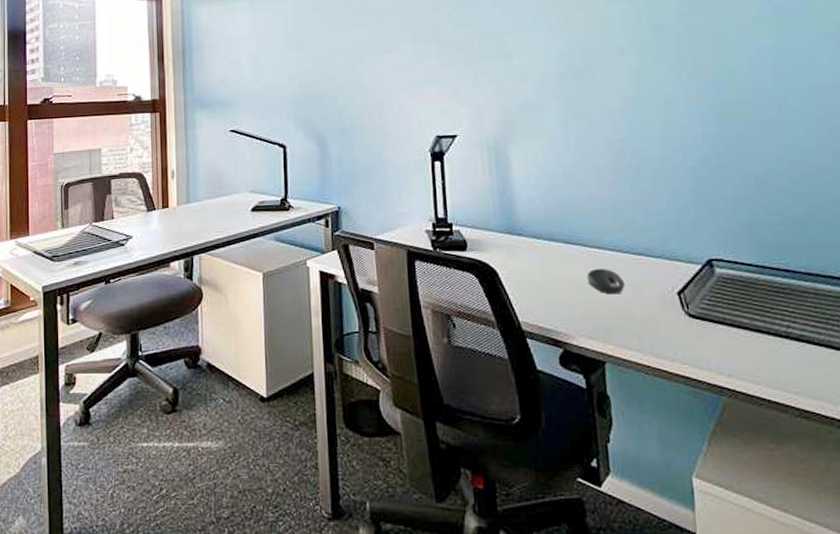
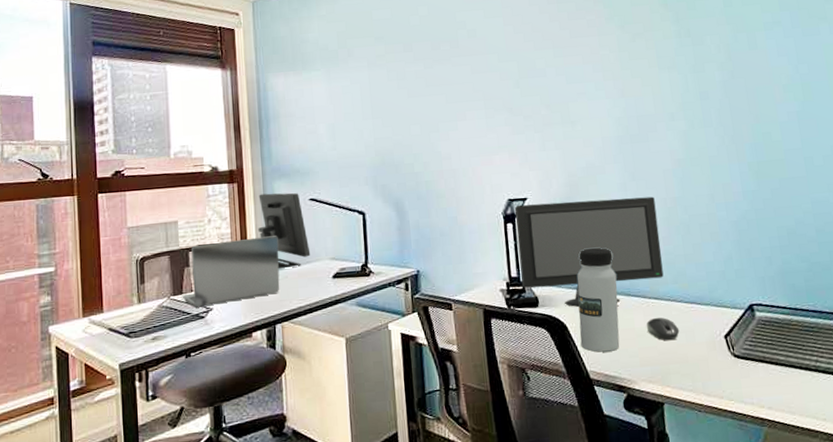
laptop: none [103,166,199,235] -> present [182,236,280,308]
monitor: none [179,123,230,200] -> present [258,192,311,269]
computer monitor: none [443,137,608,253] -> present [514,196,664,307]
water bottle: none [510,190,557,303] -> present [577,247,620,353]

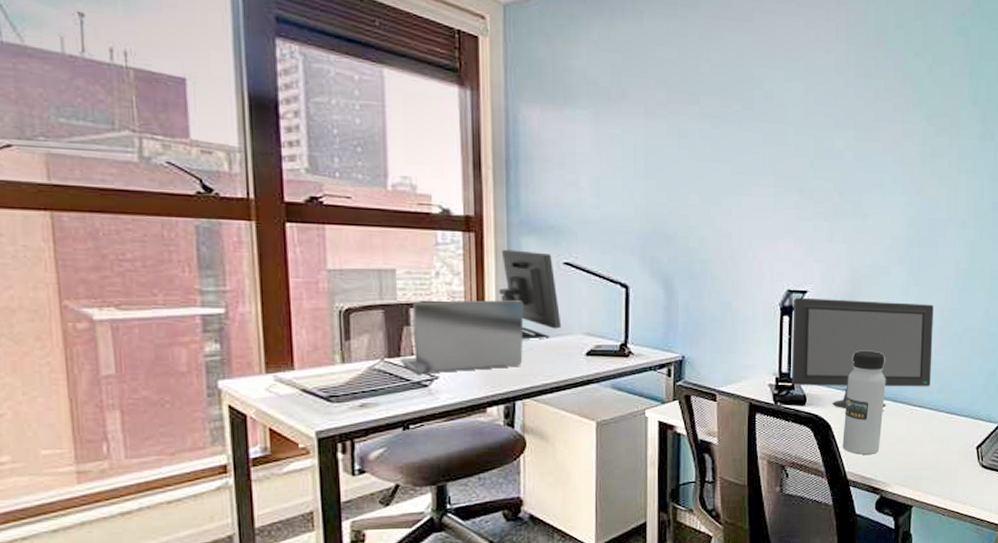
computer mouse: present [646,317,680,341] -> none [907,424,937,448]

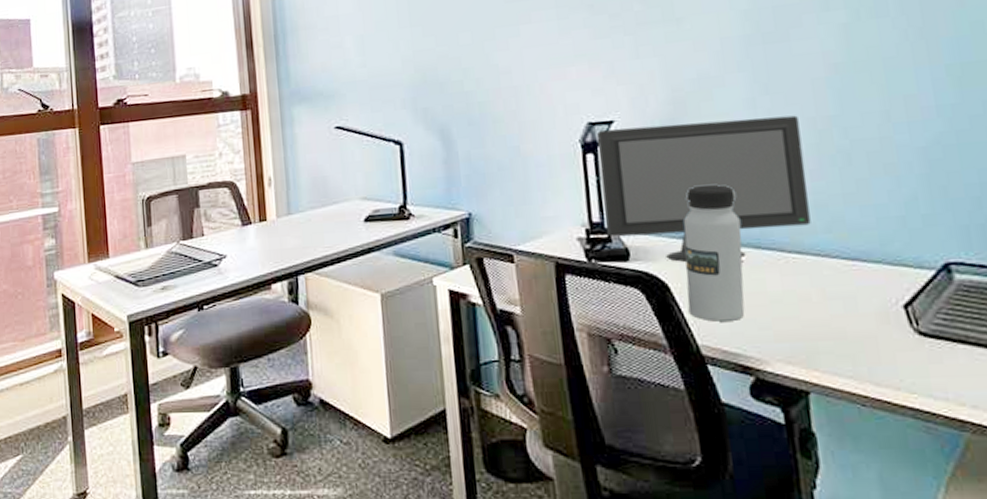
laptop: present [399,300,524,374] -> none [192,171,303,254]
monitor: present [499,249,562,340] -> none [275,120,338,211]

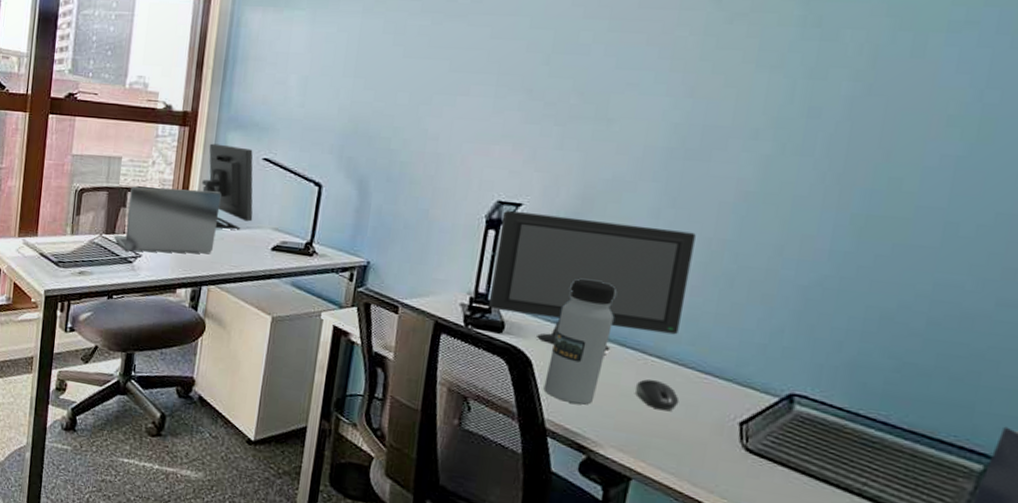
laptop: none [192,171,303,254] -> present [113,186,222,254]
monitor: none [275,120,338,211] -> present [202,143,253,230]
computer mouse: none [783,277,835,310] -> present [635,379,680,411]

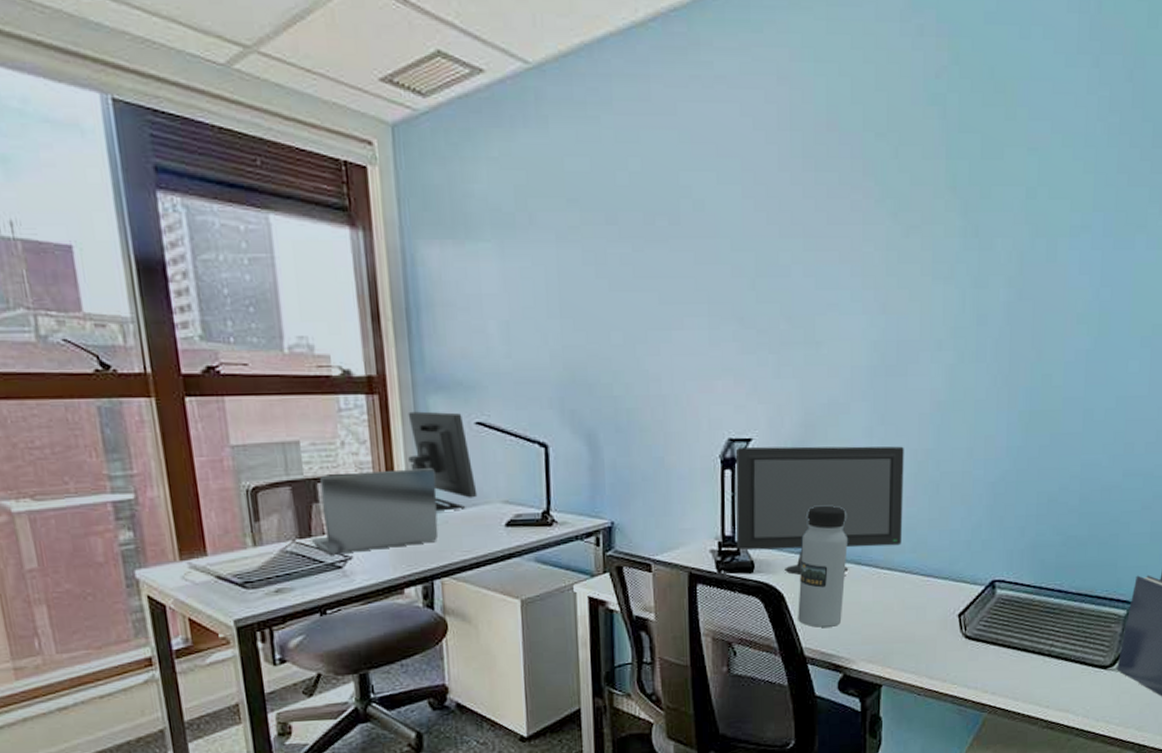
computer mouse: present [635,379,680,411] -> none [874,590,910,618]

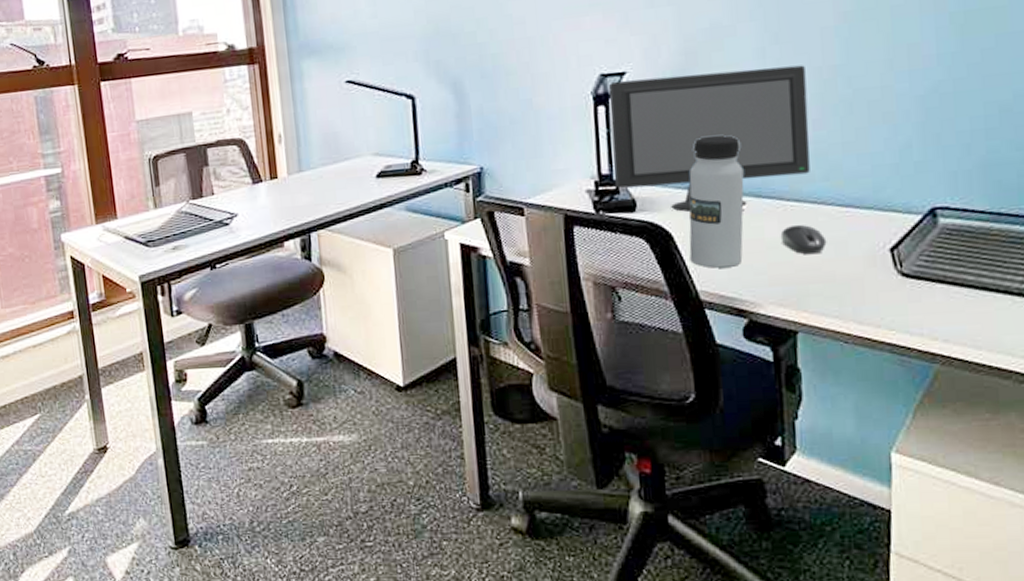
laptop: present [311,468,439,555] -> none [202,127,314,213]
monitor: present [408,411,478,512] -> none [284,74,349,168]
computer mouse: none [874,590,910,618] -> present [780,224,827,255]

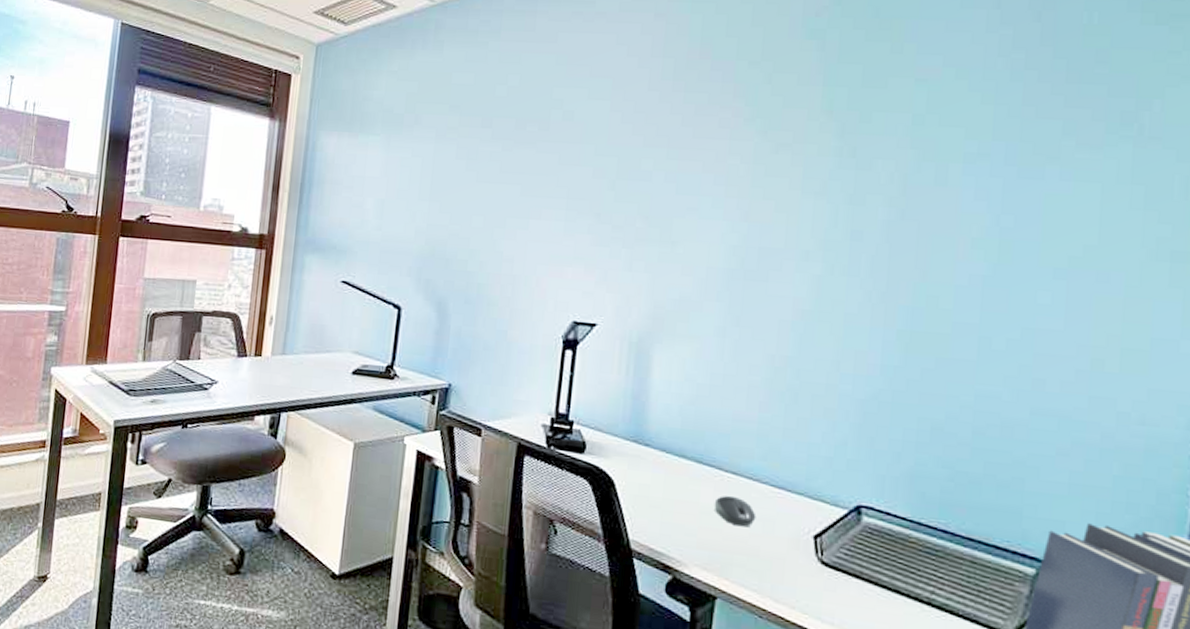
computer monitor: present [608,65,810,212] -> none [569,330,760,469]
water bottle: present [689,135,744,268] -> none [627,397,690,524]

